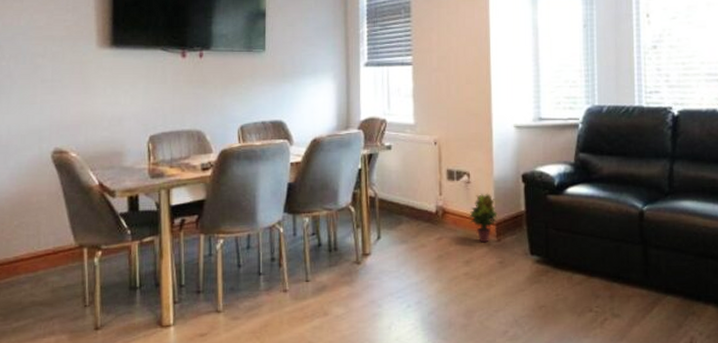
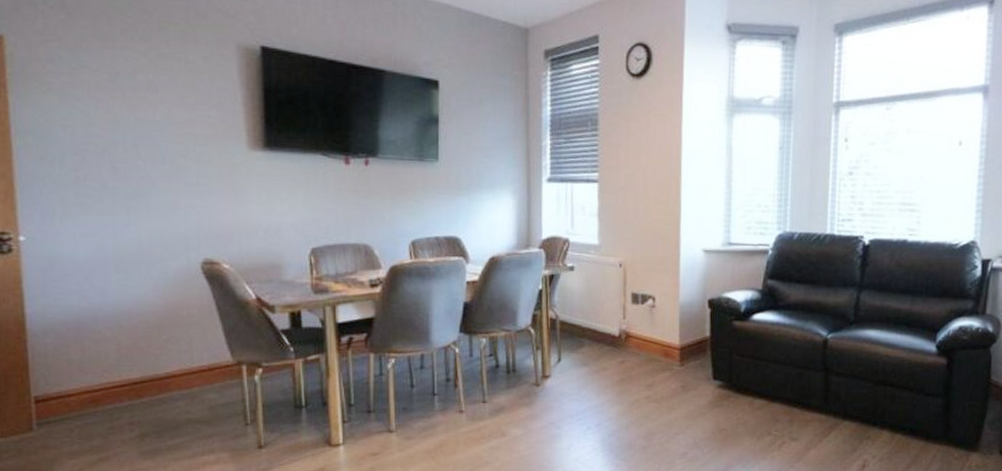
potted plant: present [469,193,498,243] -> none [652,317,682,367]

